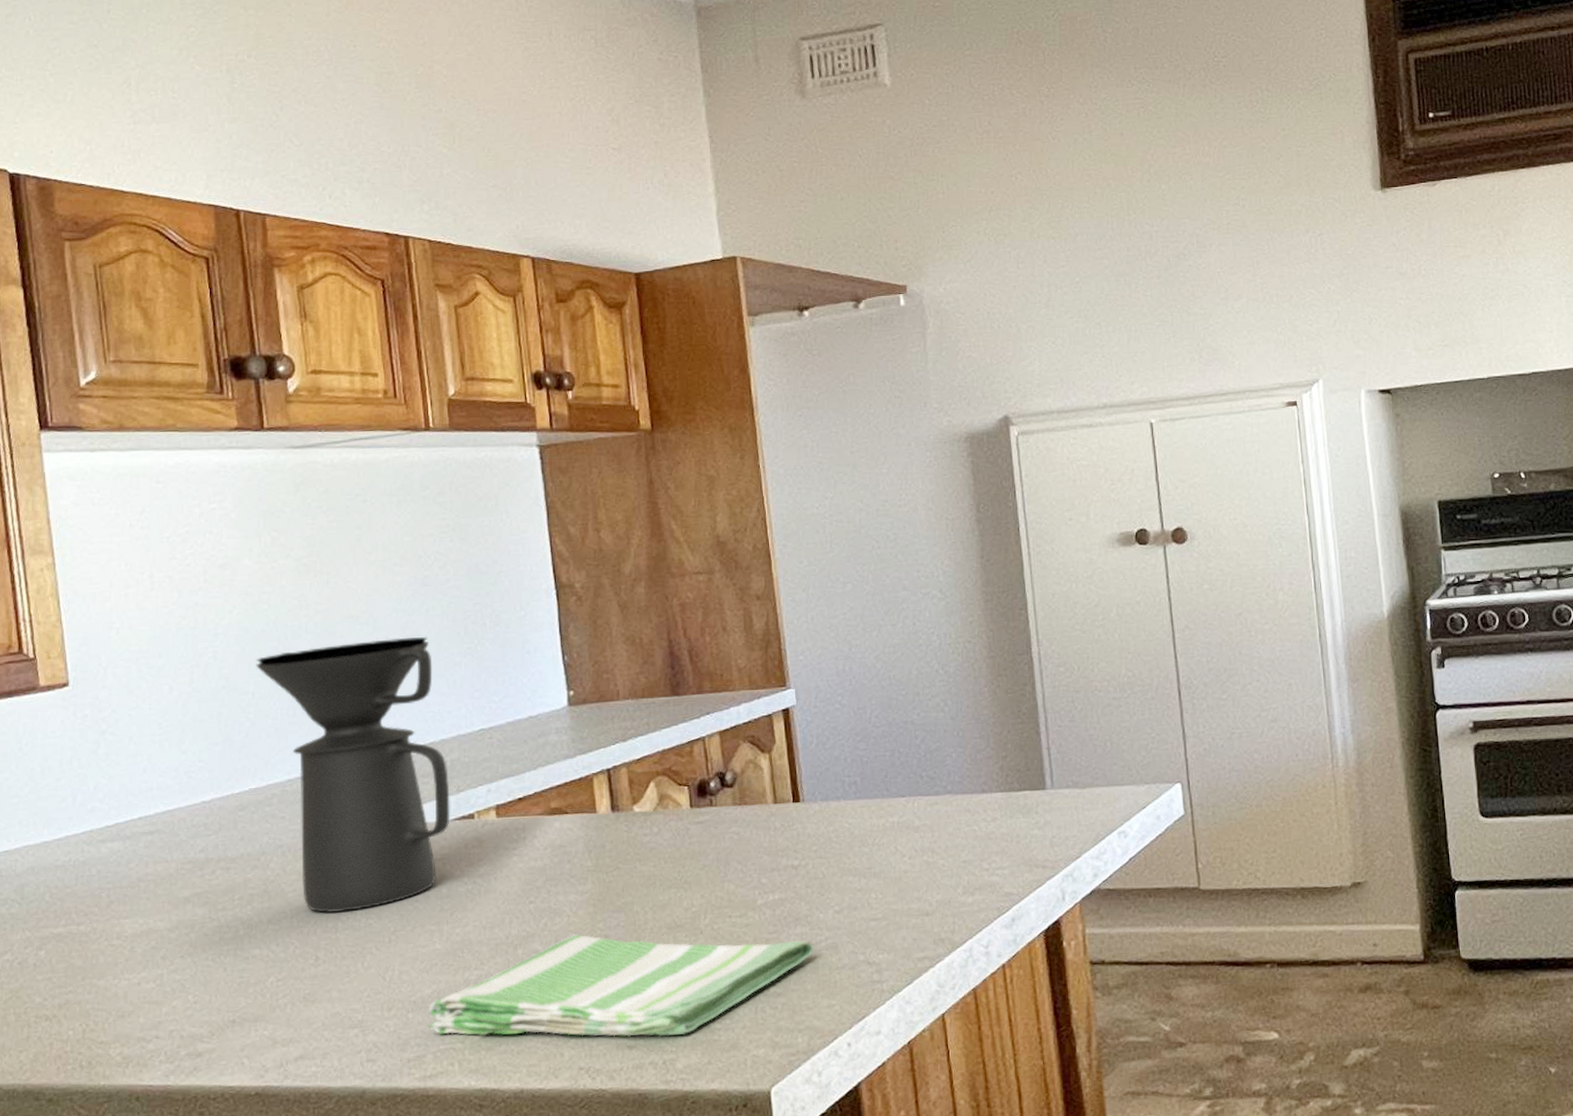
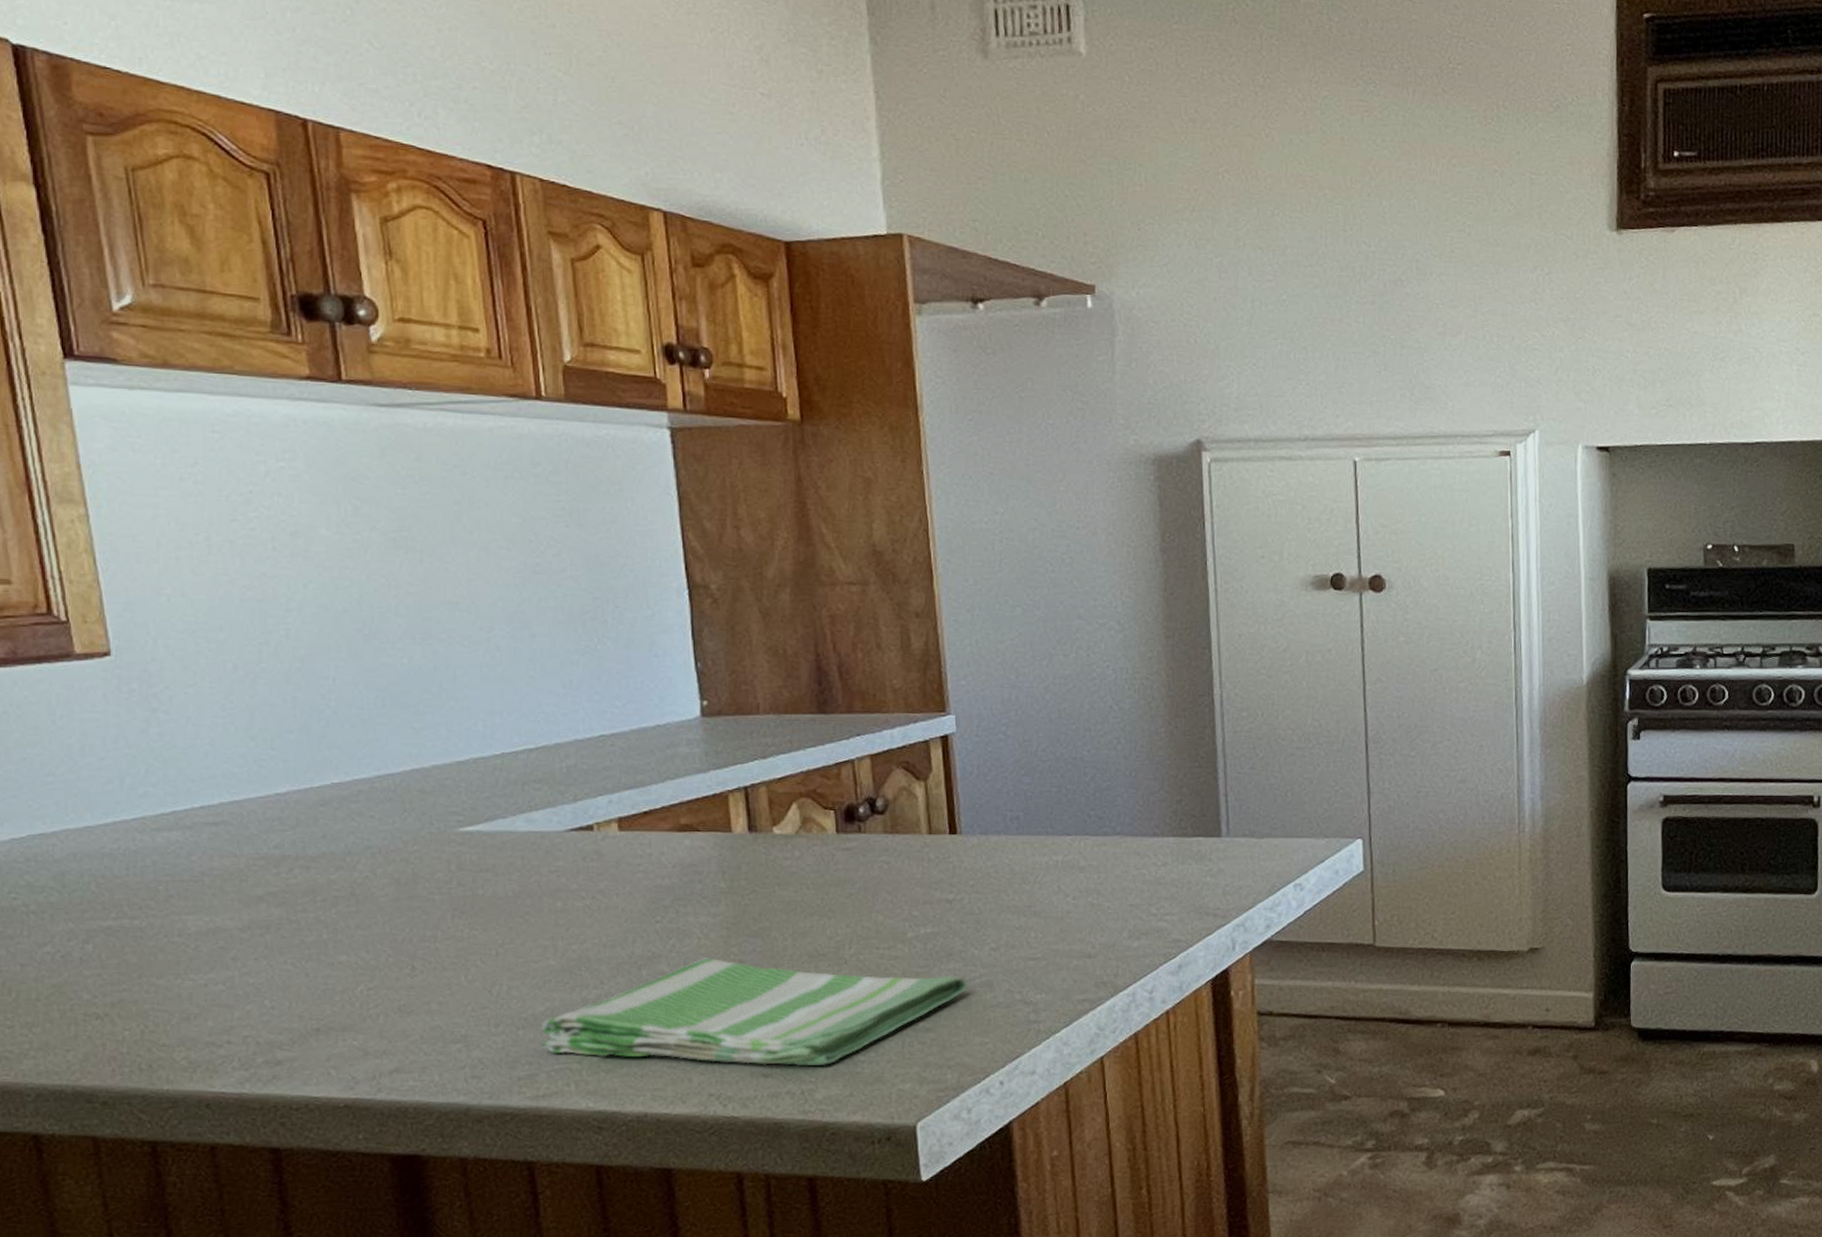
coffee maker: present [256,636,450,913] -> none [336,629,566,922]

